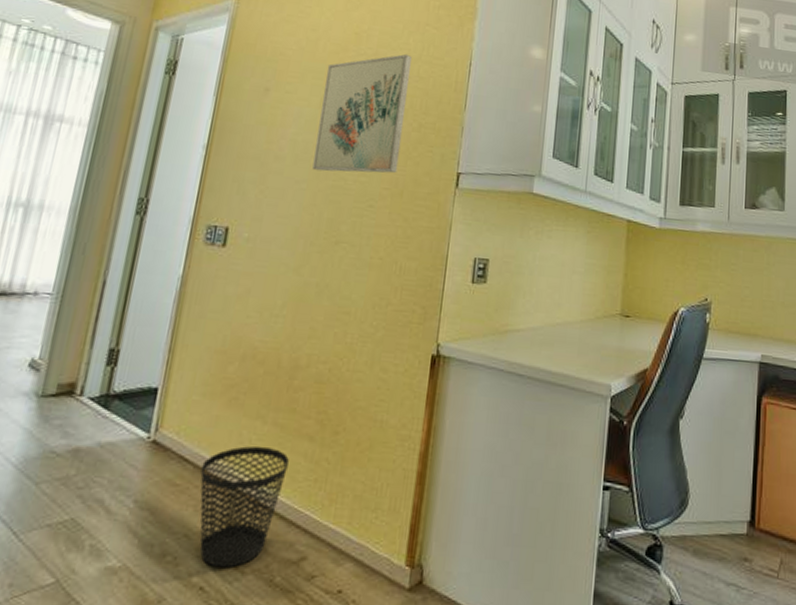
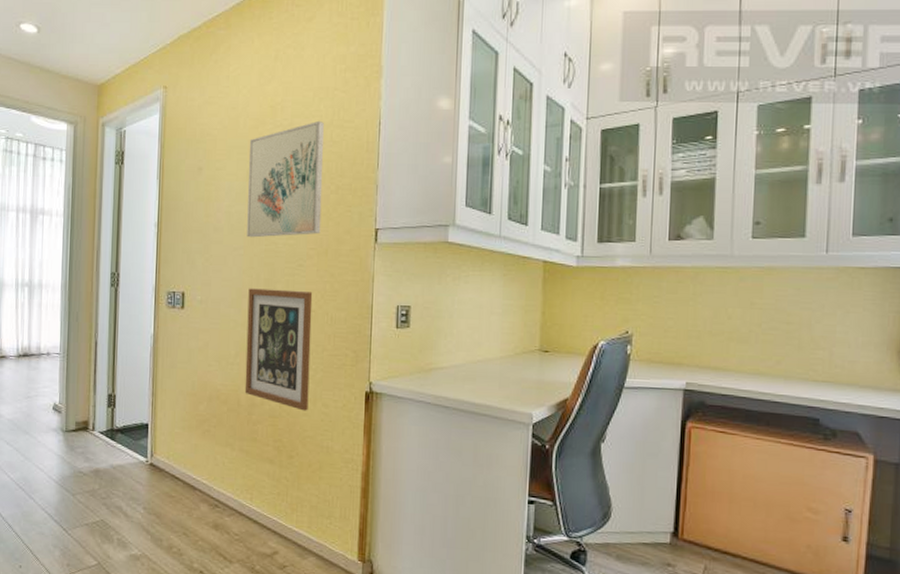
wastebasket: present [199,445,289,568] -> none [189,467,255,558]
wall art: none [288,228,382,376] -> present [244,288,313,411]

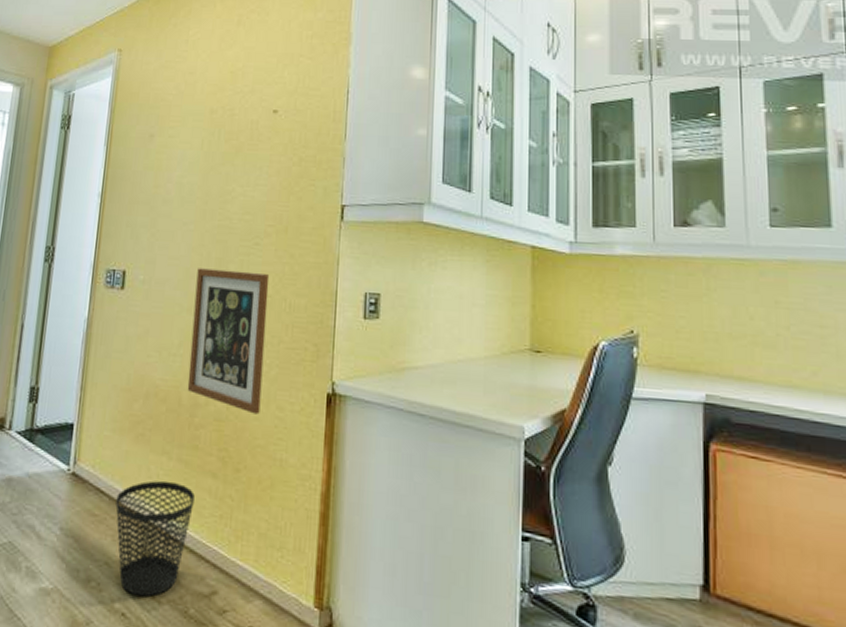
wastebasket: none [189,467,255,558] -> present [115,480,195,597]
wall art: present [247,120,324,238] -> none [198,87,288,212]

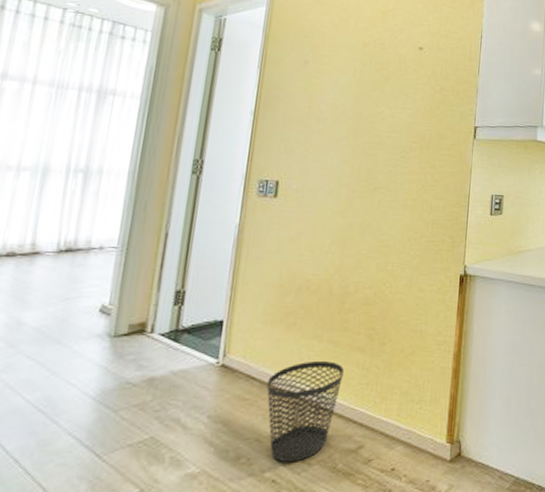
wall art: present [187,268,270,415] -> none [338,178,414,297]

